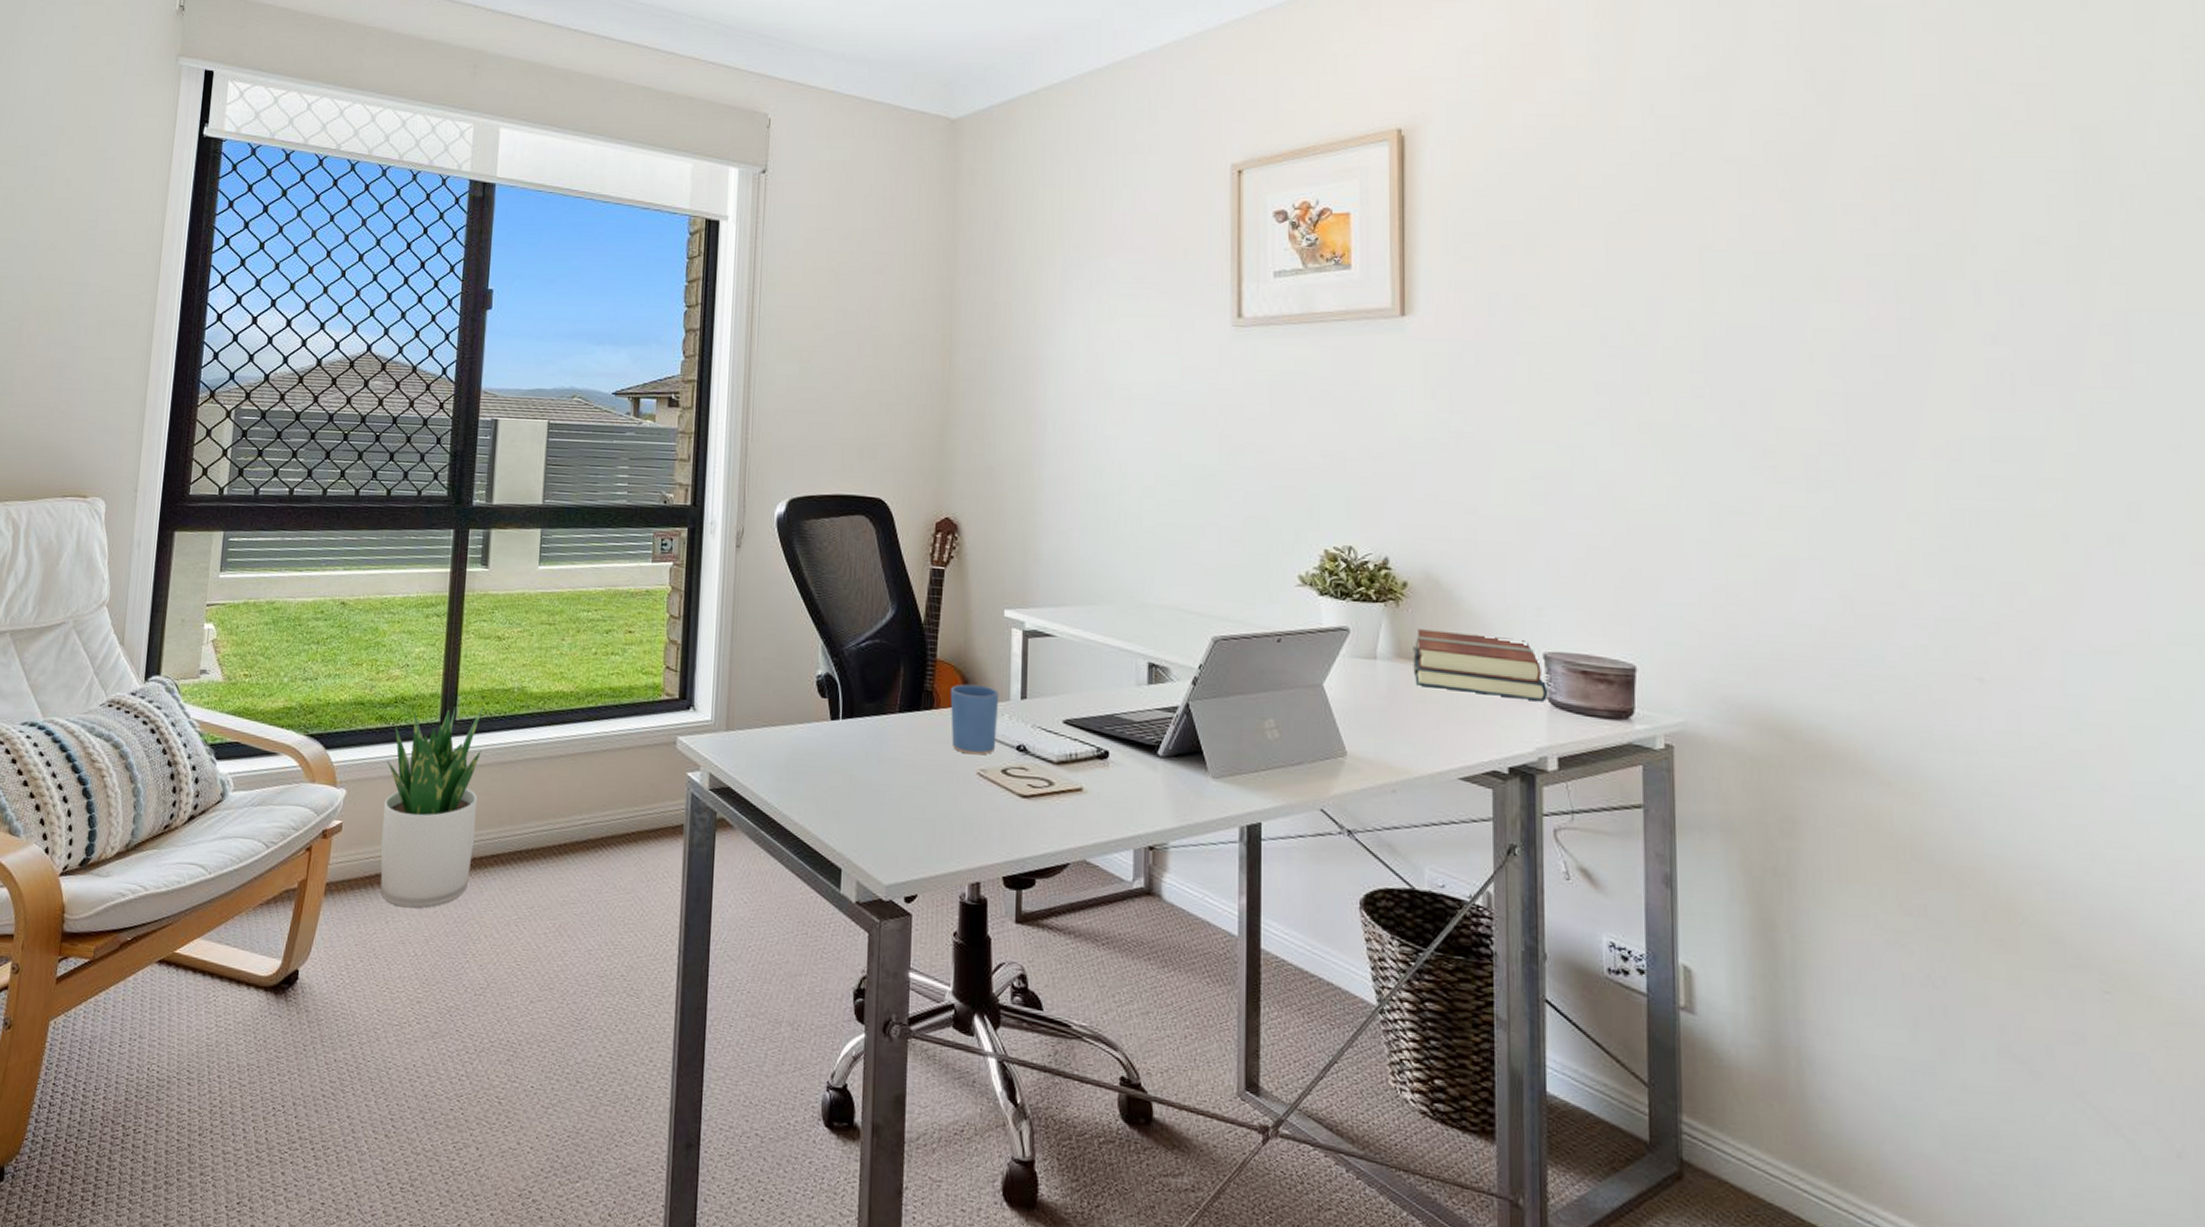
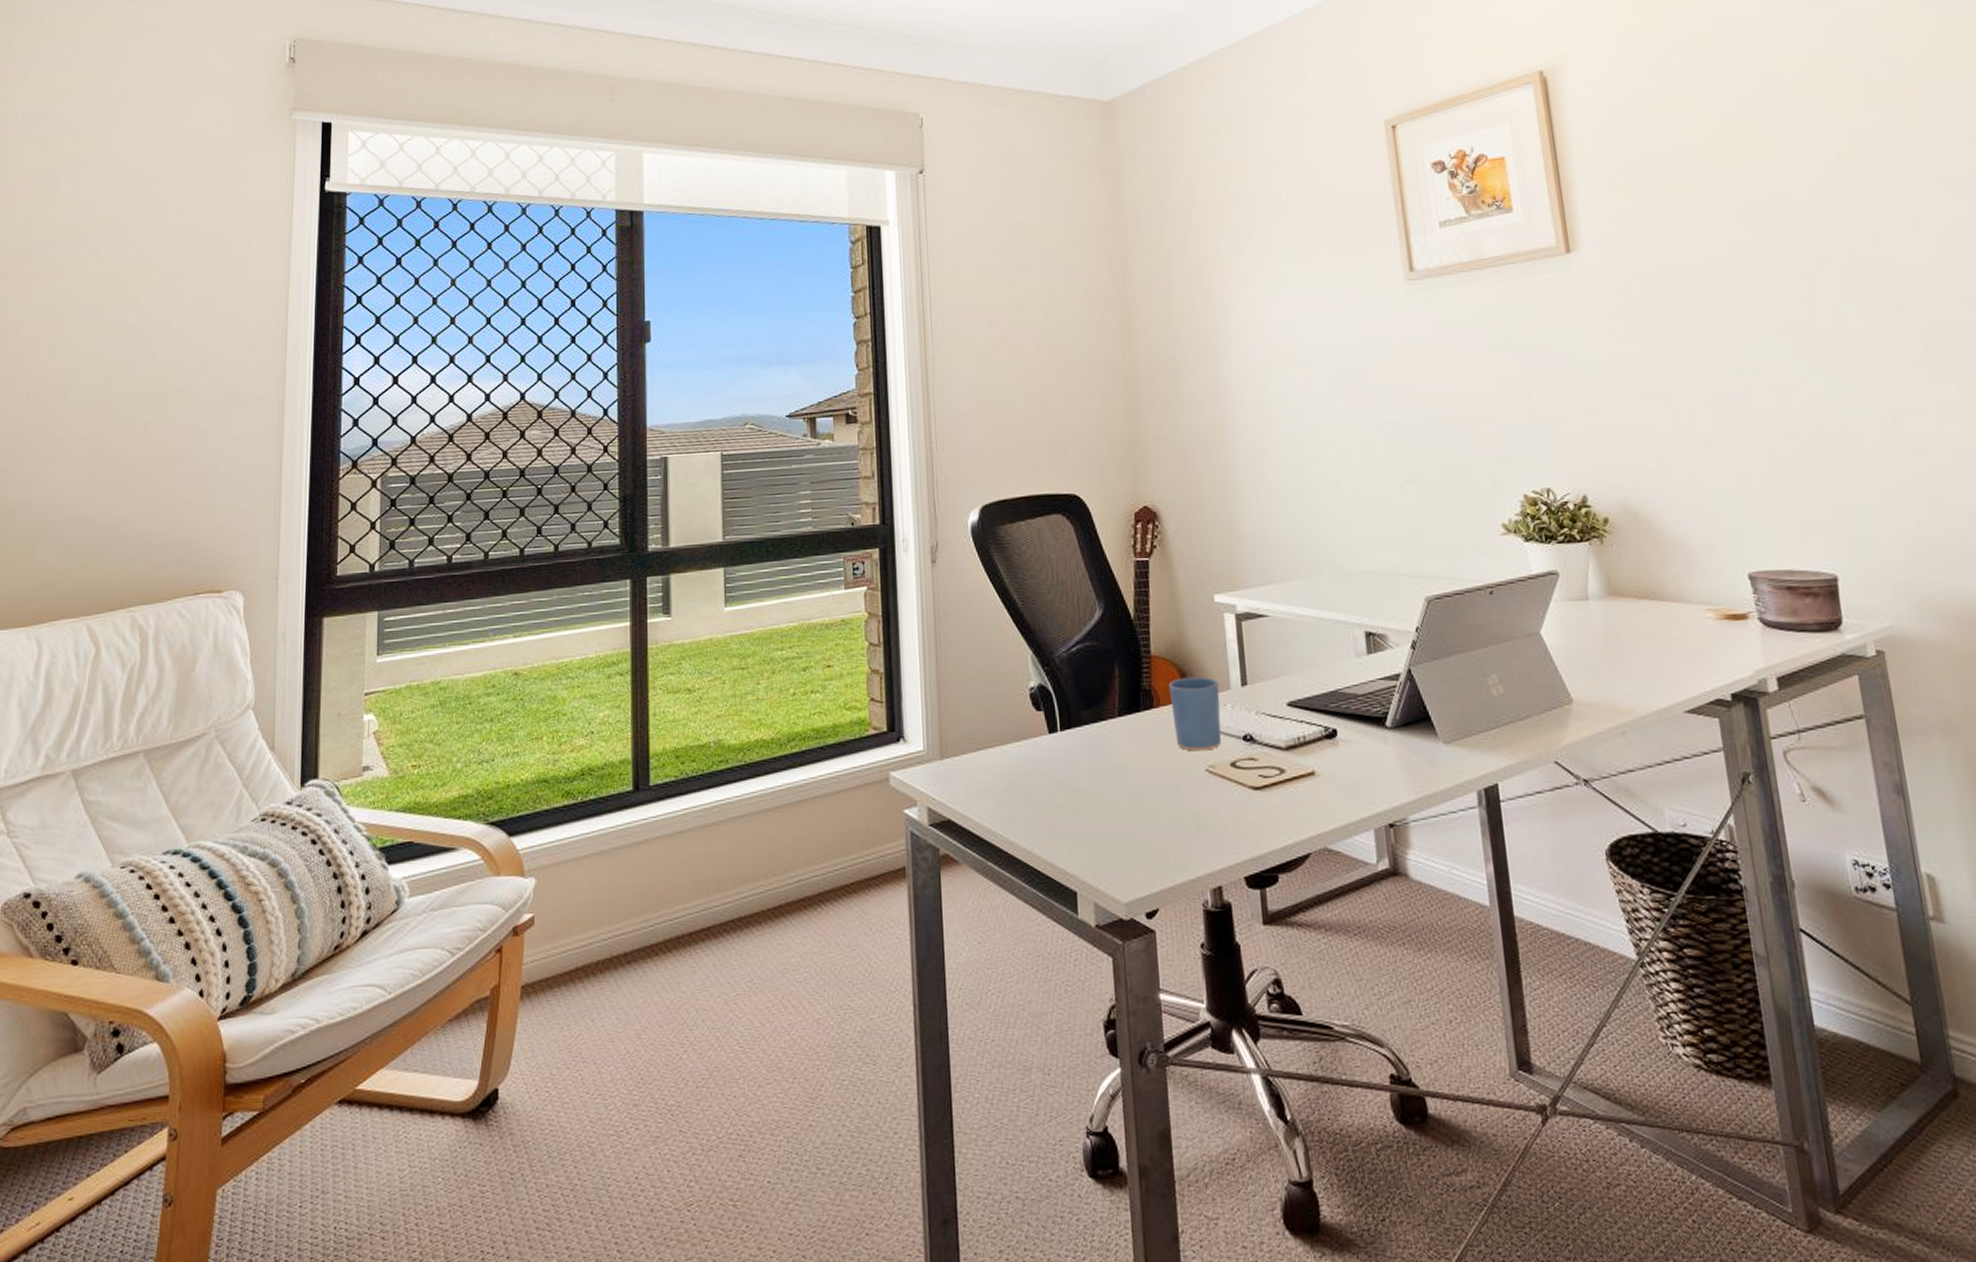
planter: present [380,706,484,909] -> none [579,766,682,1001]
books: present [1413,629,1549,700] -> none [1622,562,1759,623]

